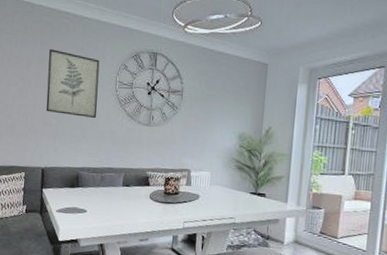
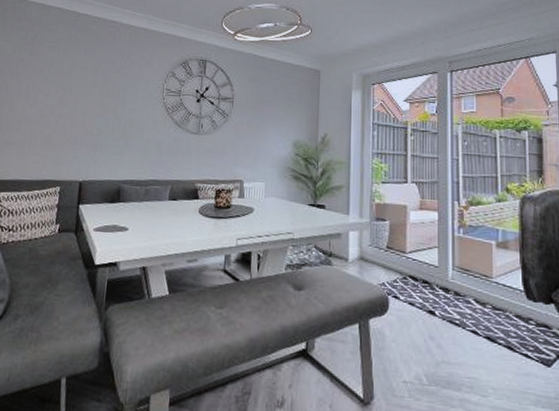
wall art: present [46,49,100,119] -> none [87,57,146,128]

